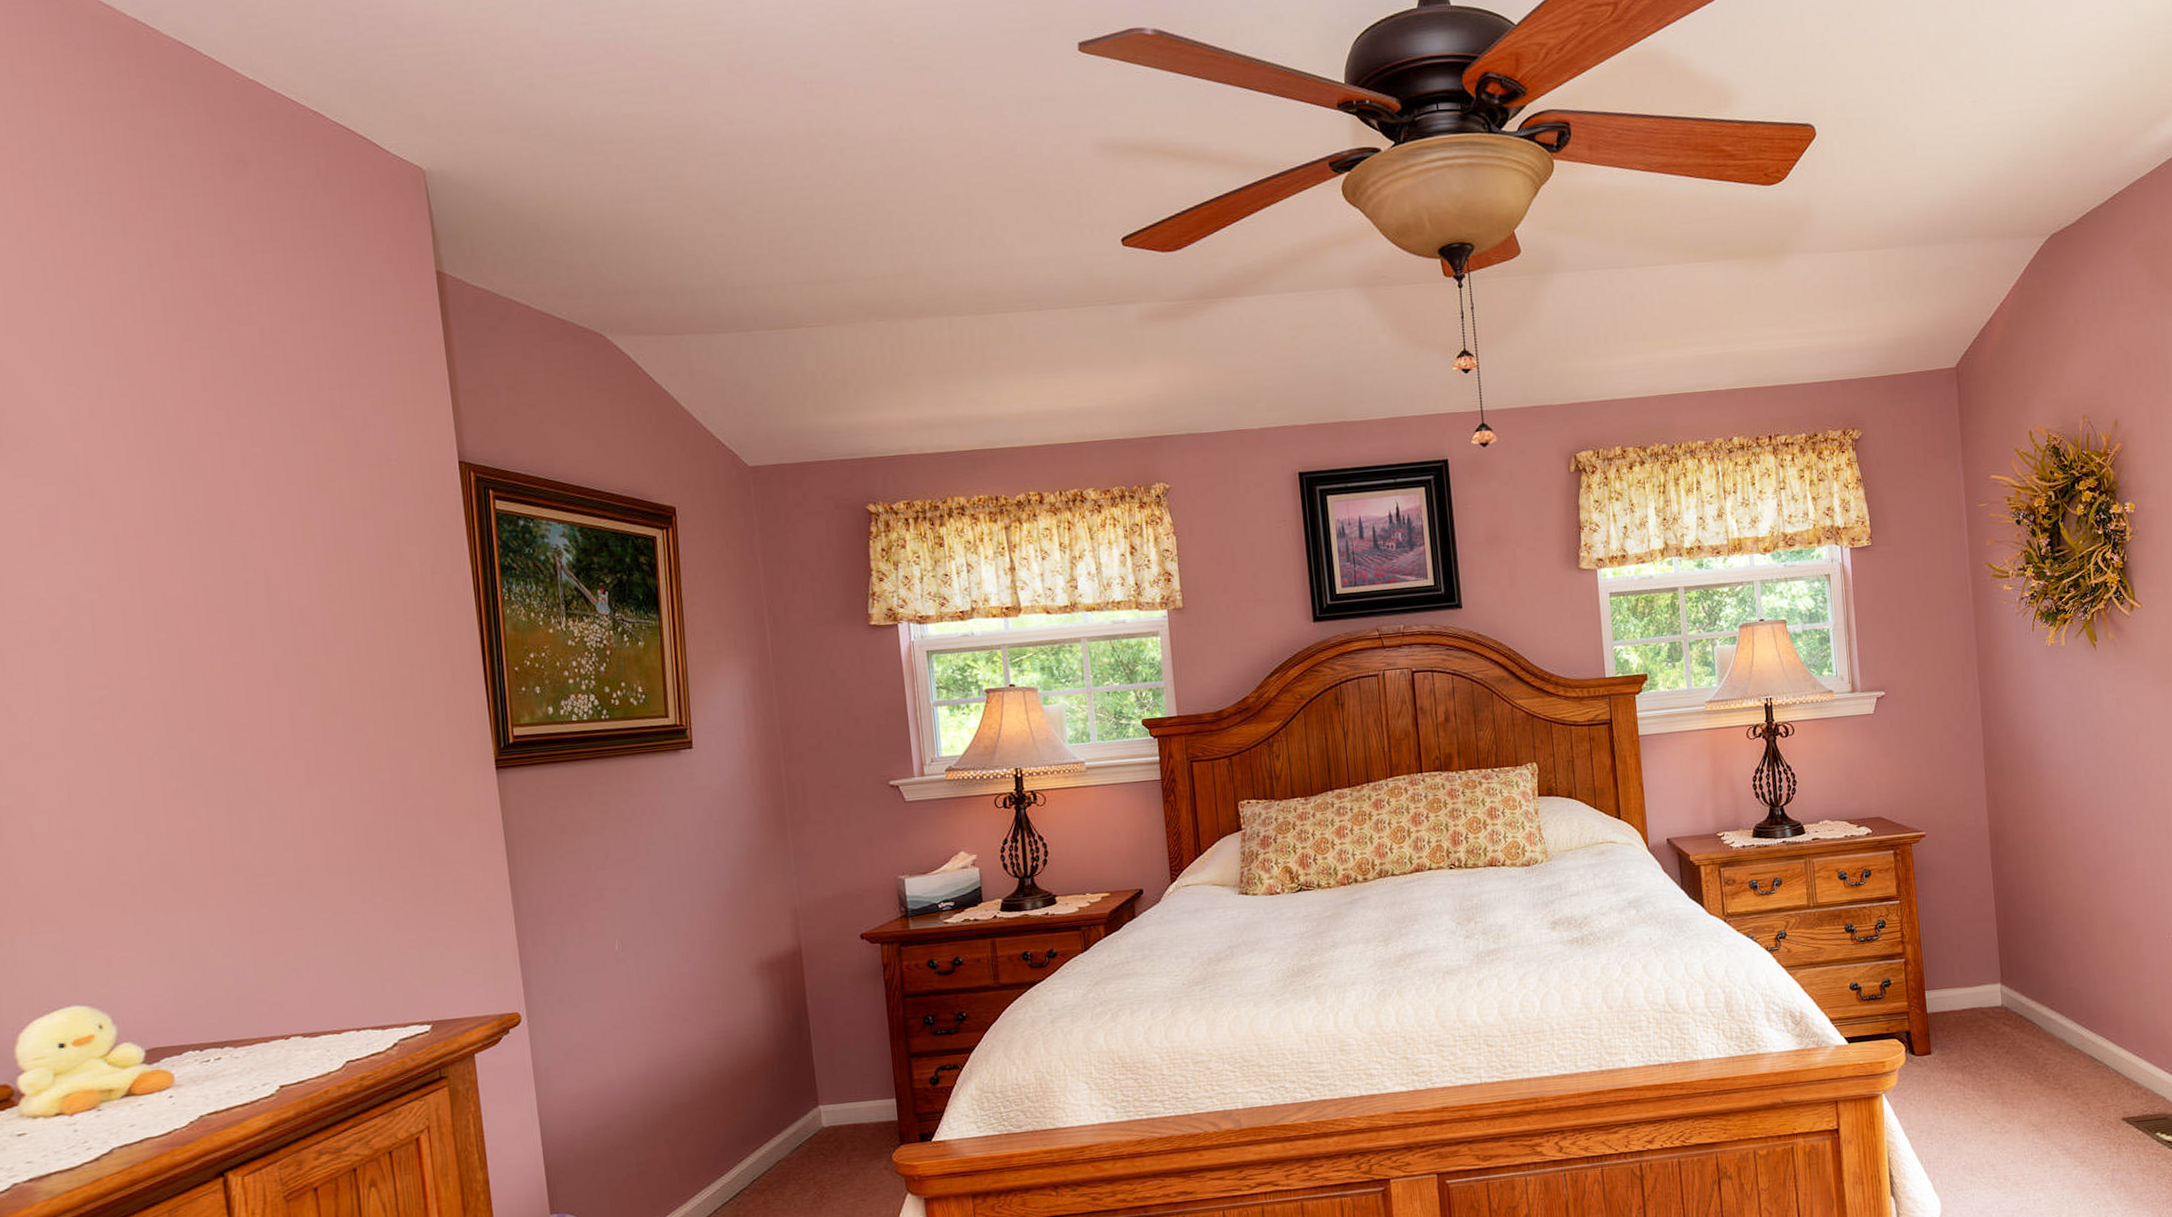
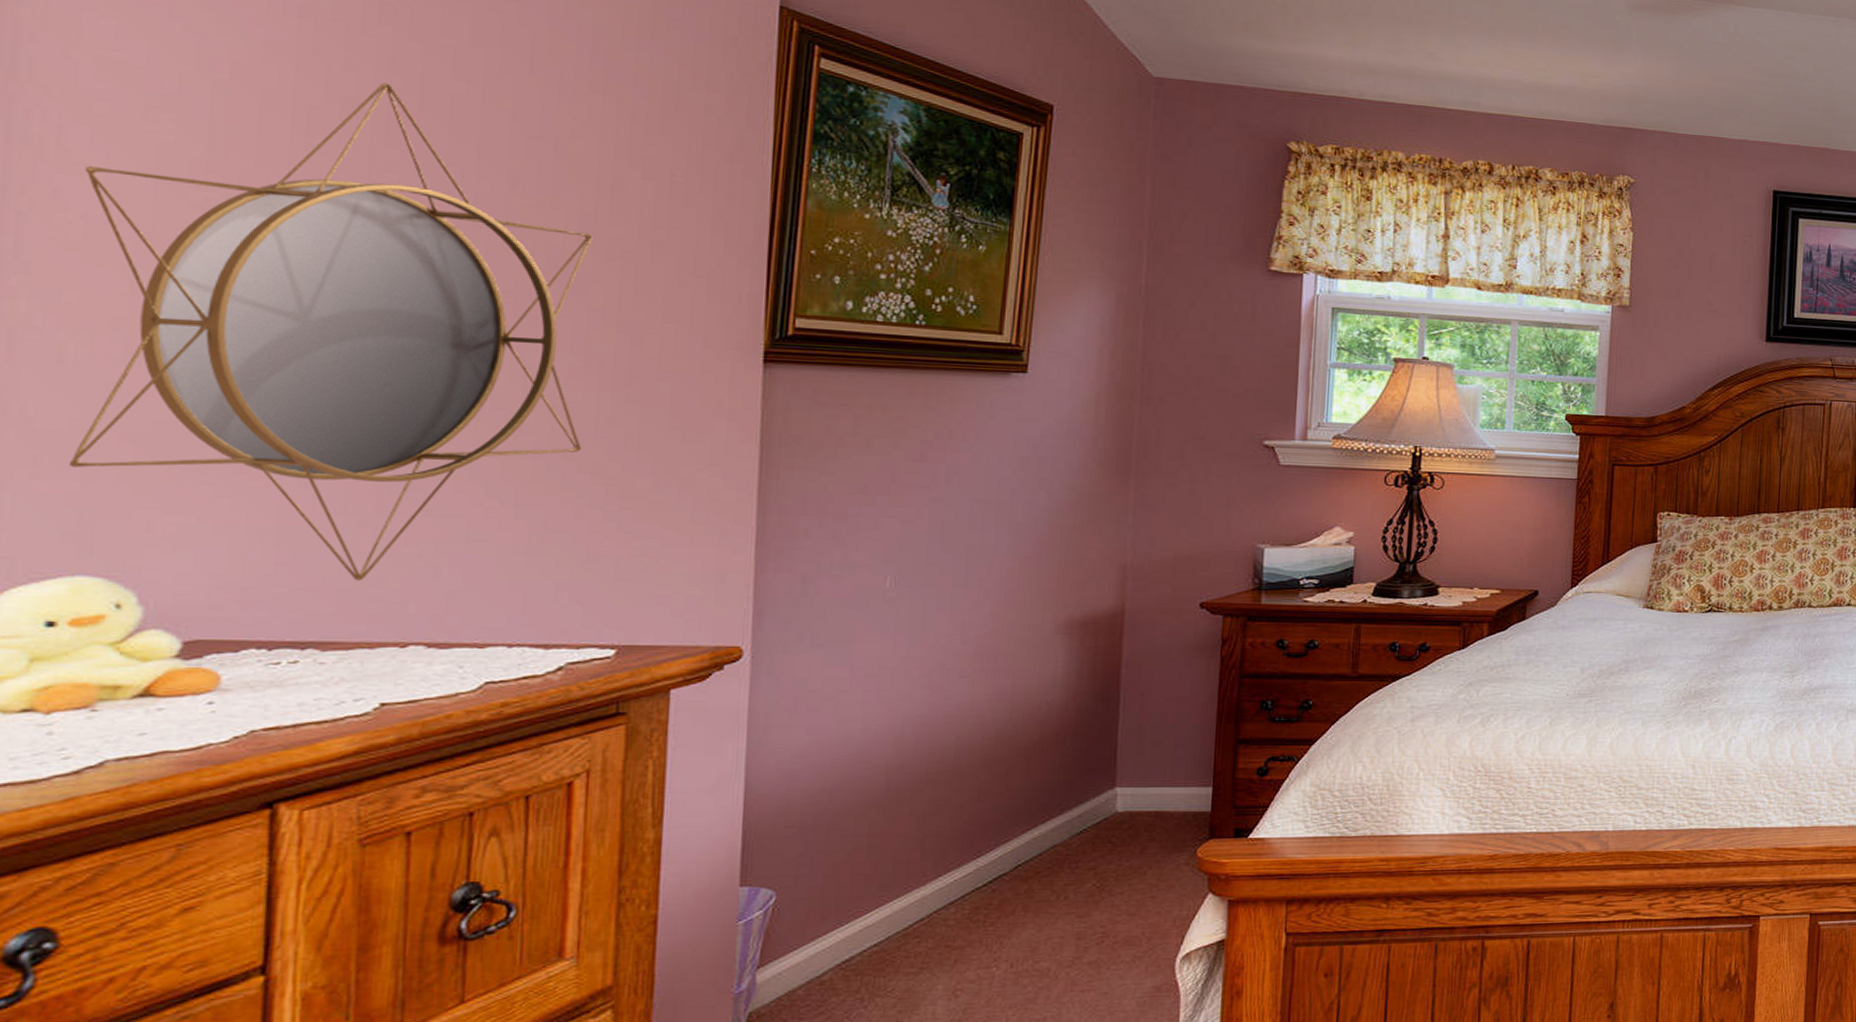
home mirror: none [23,581,381,989] -> present [70,82,593,581]

